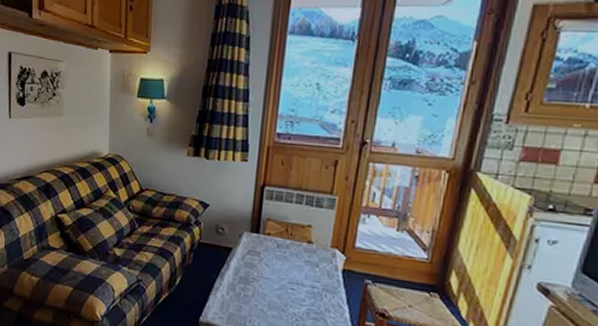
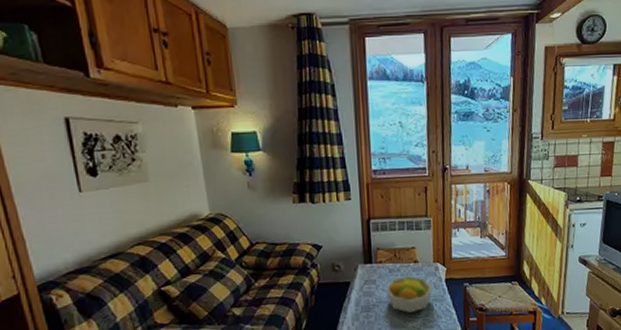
fruit bowl: none [269,255,325,298] -> present [385,276,433,313]

